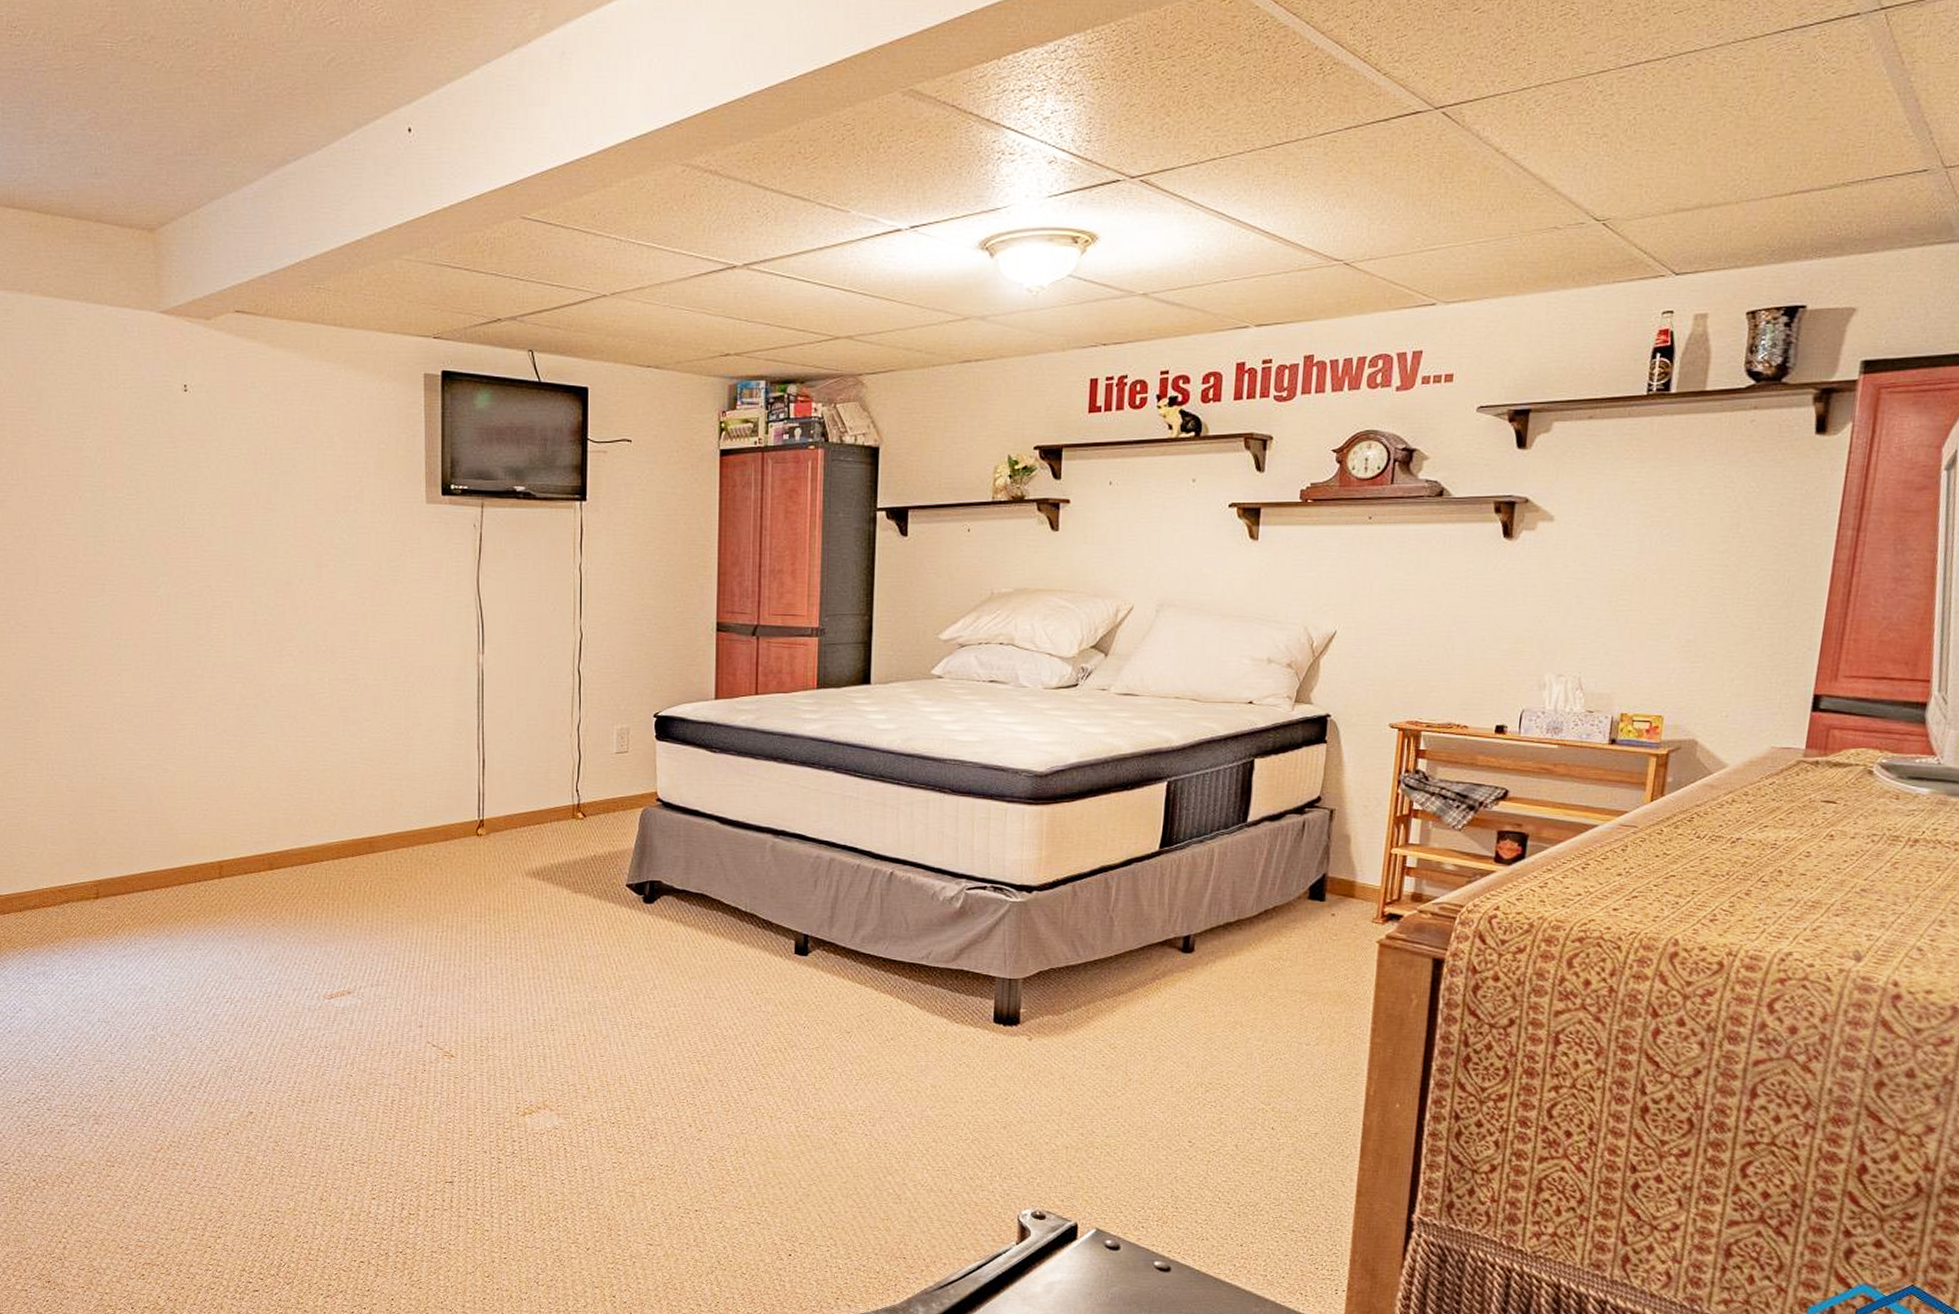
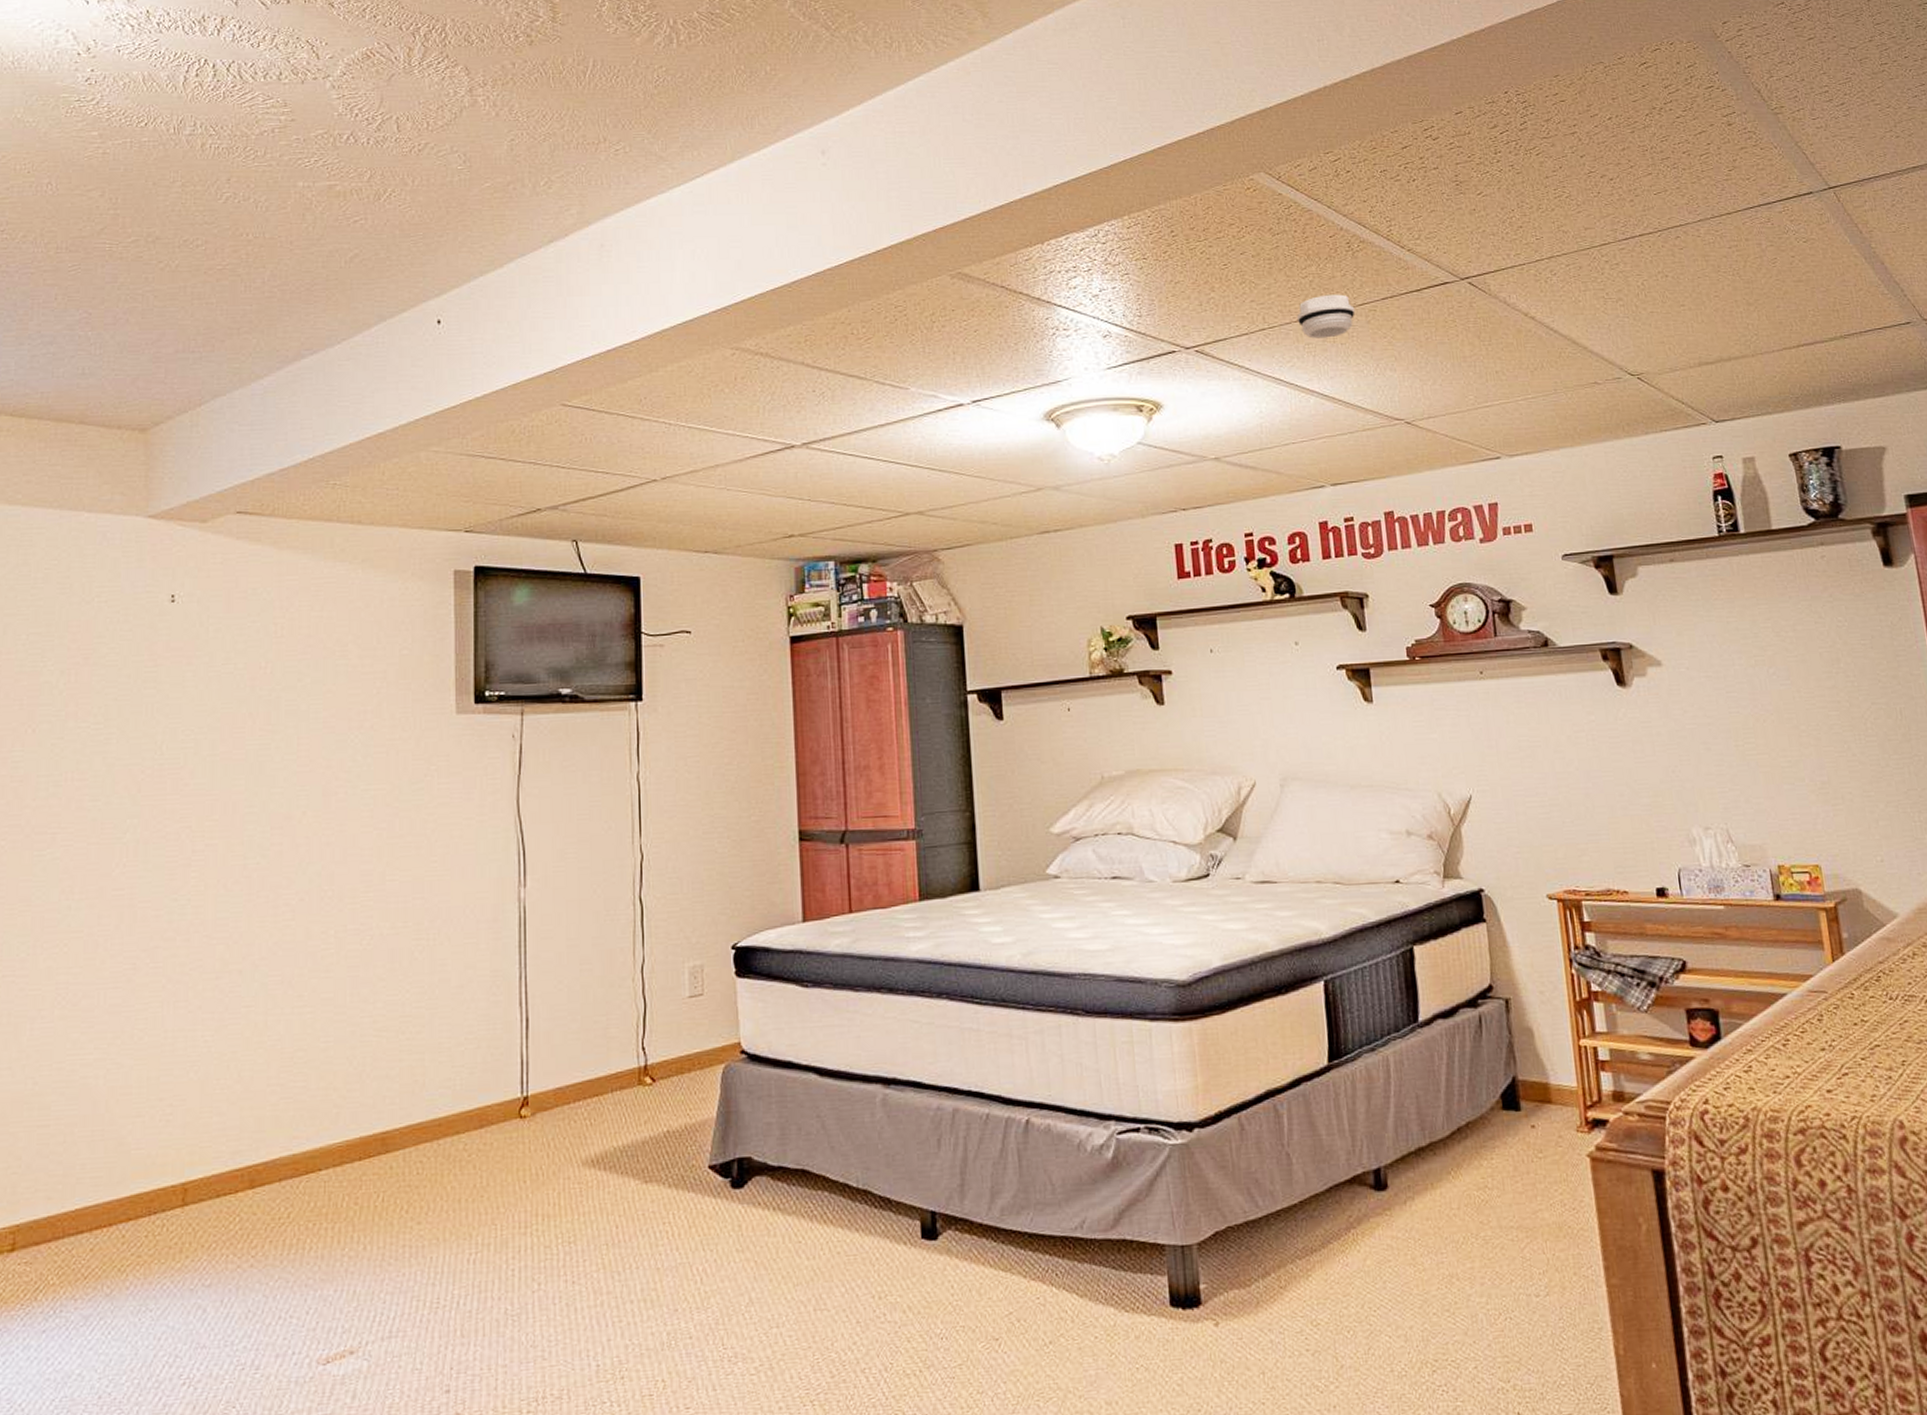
smoke detector: none [1251,122,1315,171] -> present [1296,294,1355,339]

